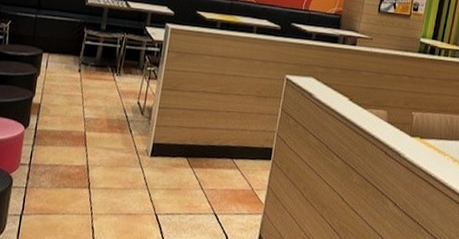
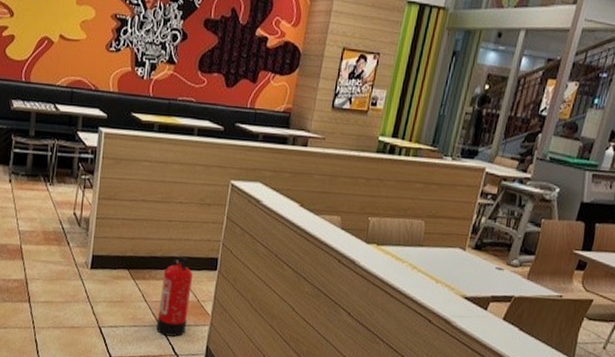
fire extinguisher: none [211,145,248,225] -> present [156,256,192,337]

